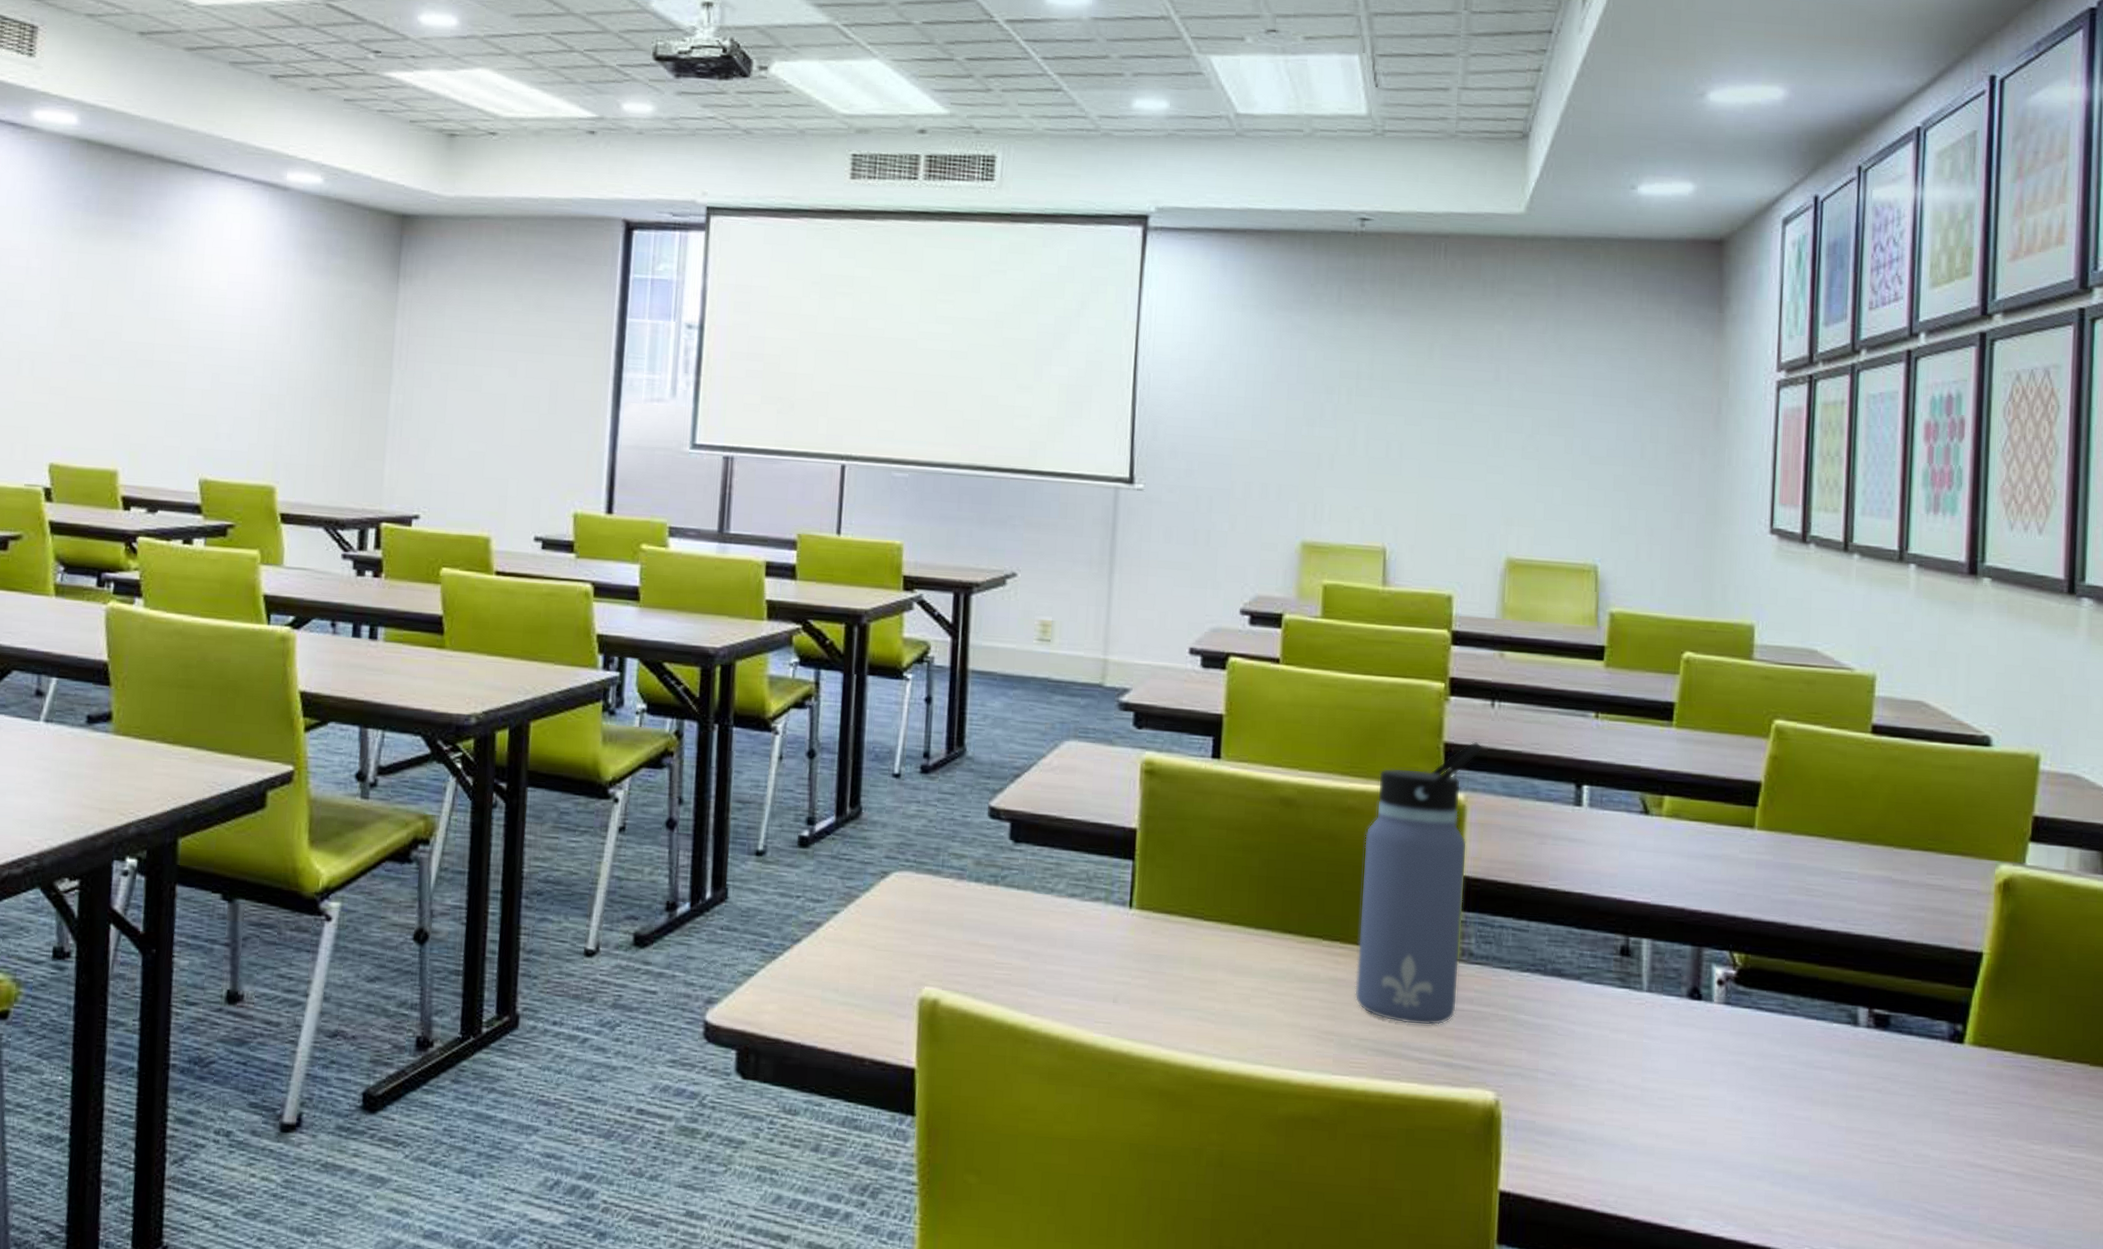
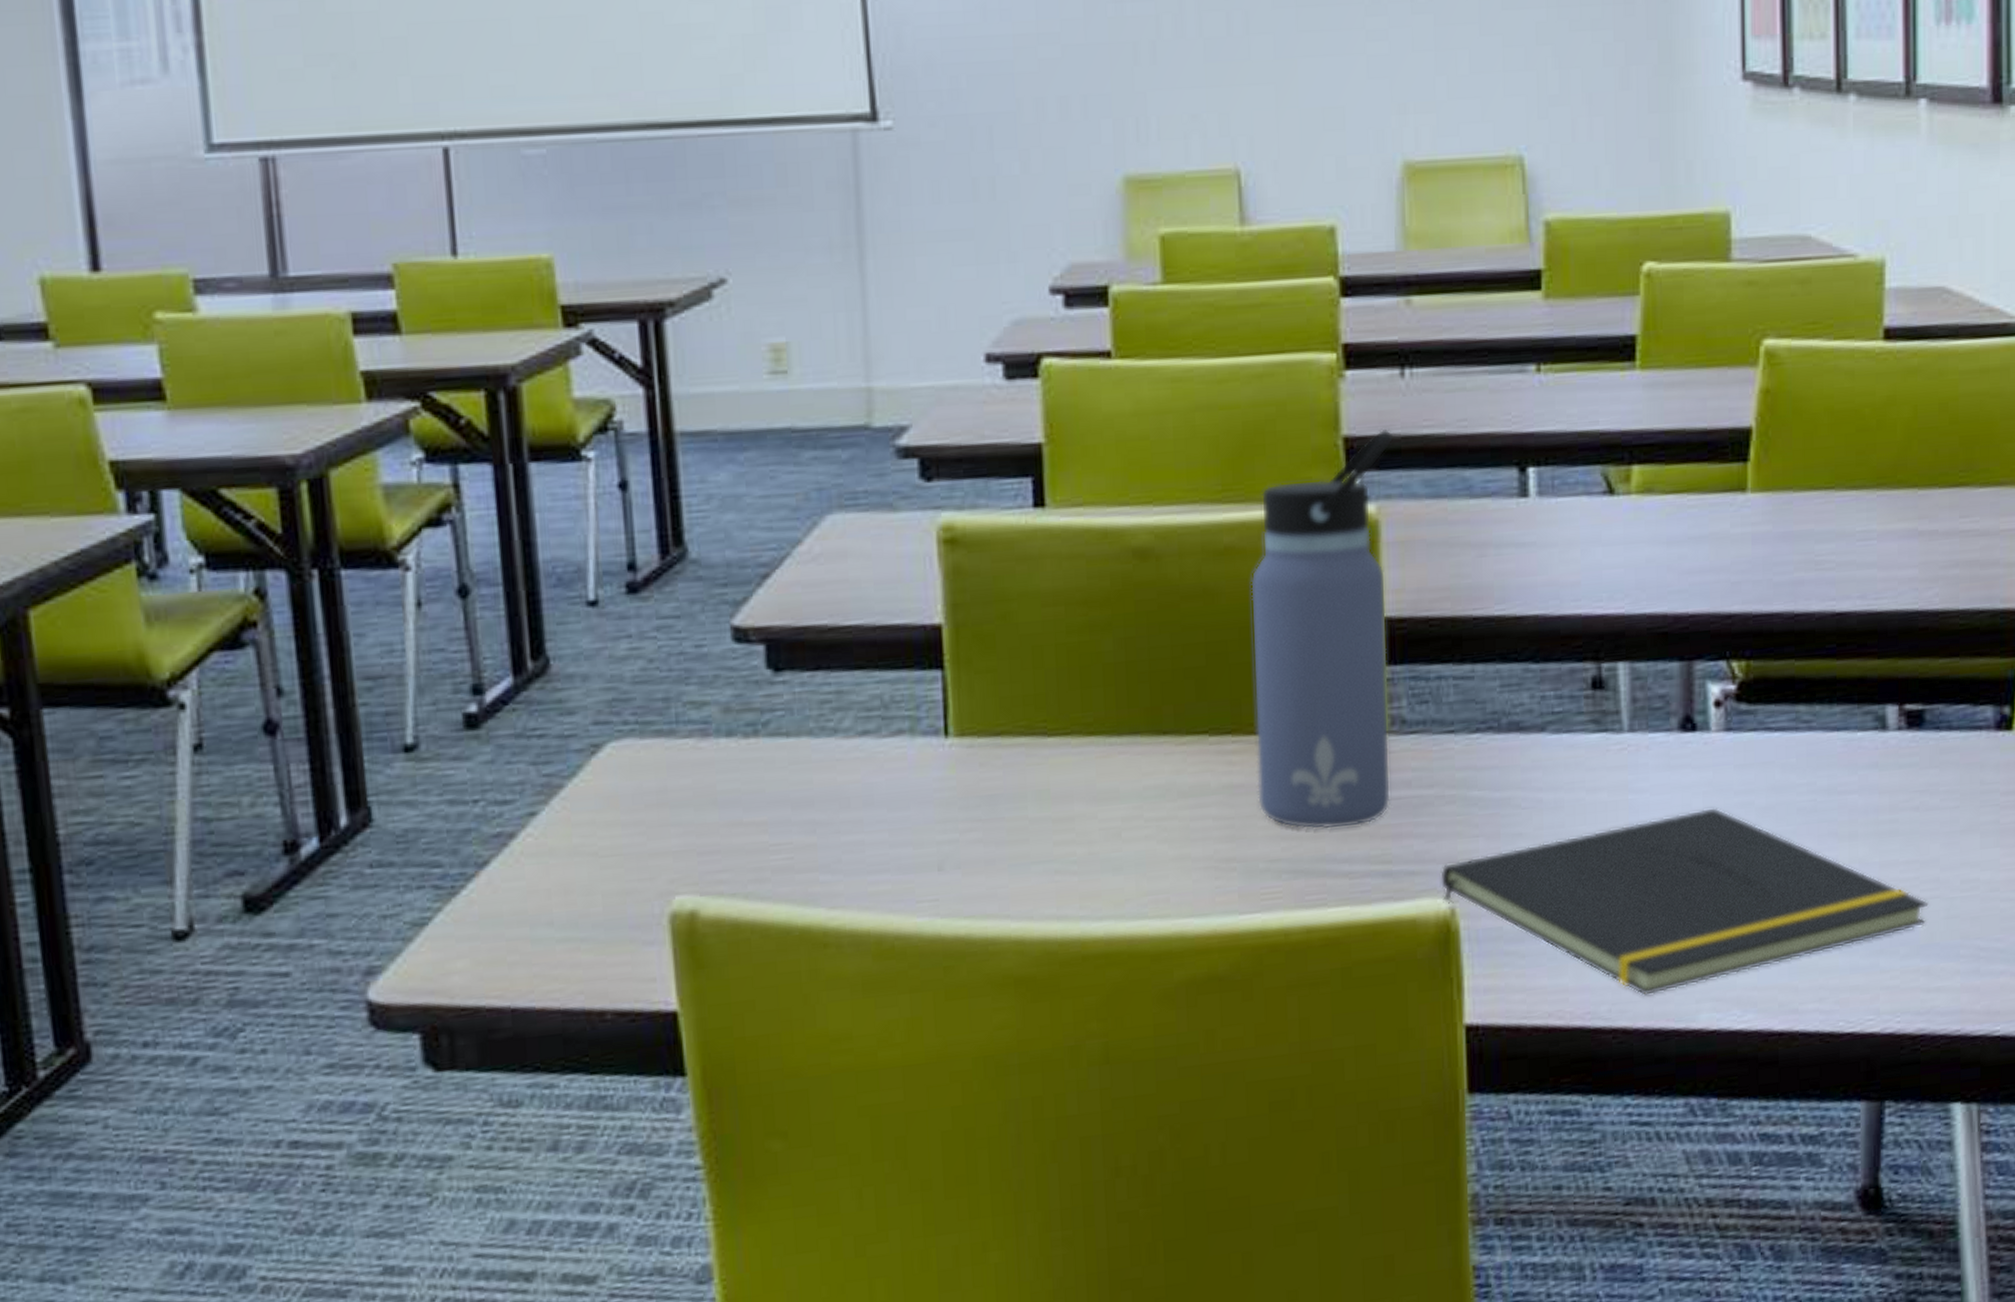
notepad: none [1489,1060,1886,1197] -> present [1439,807,1929,997]

